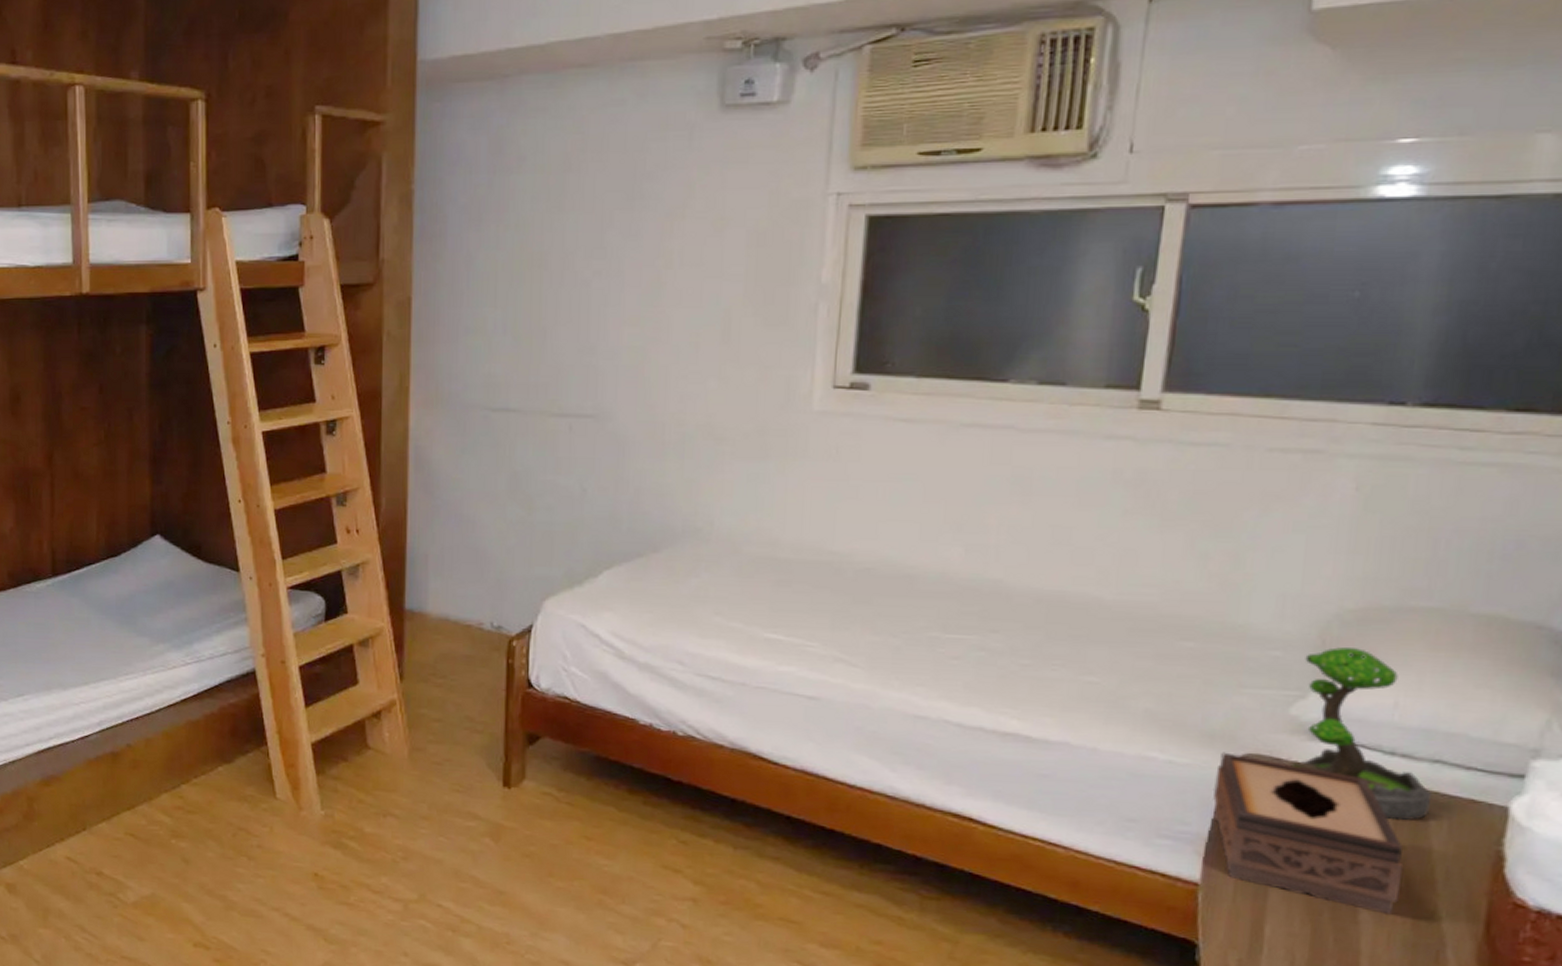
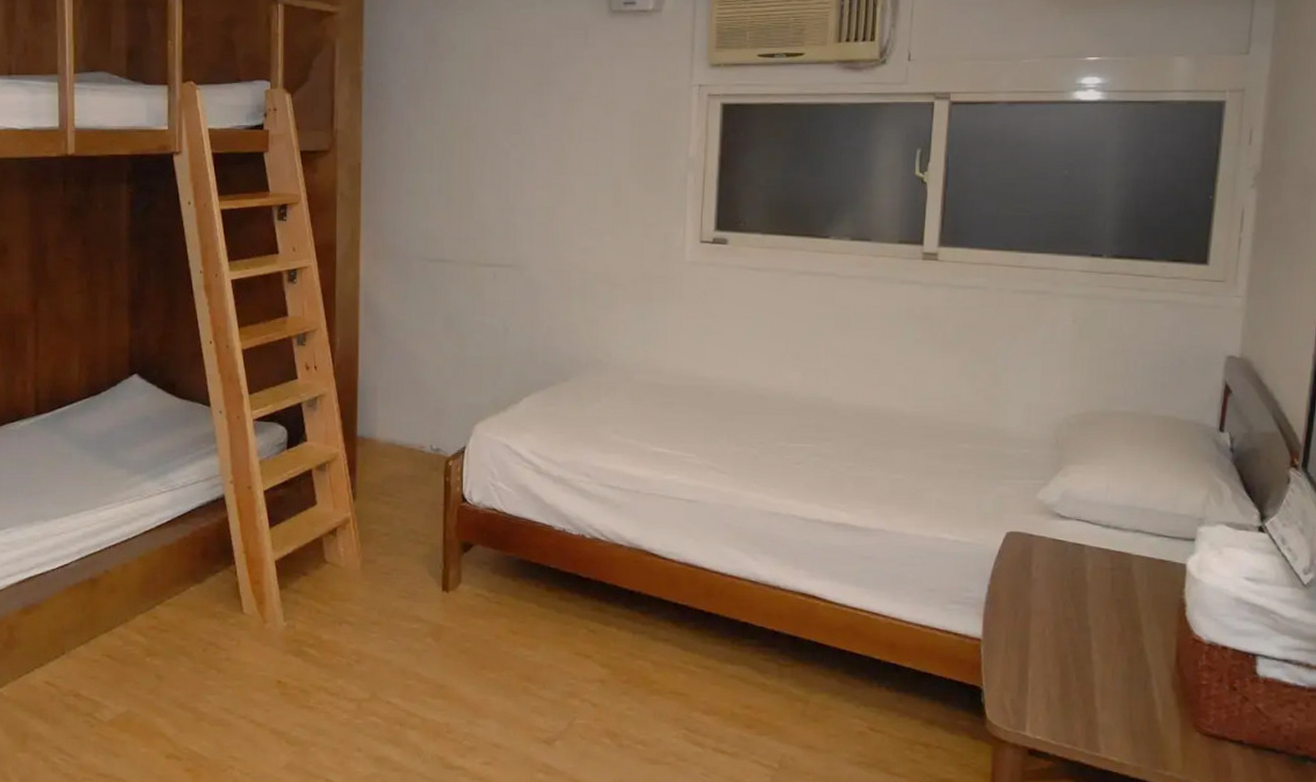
tissue box: present [1212,752,1404,915] -> none [987,531,1120,654]
plant: present [1290,647,1433,821] -> none [1040,445,1136,579]

